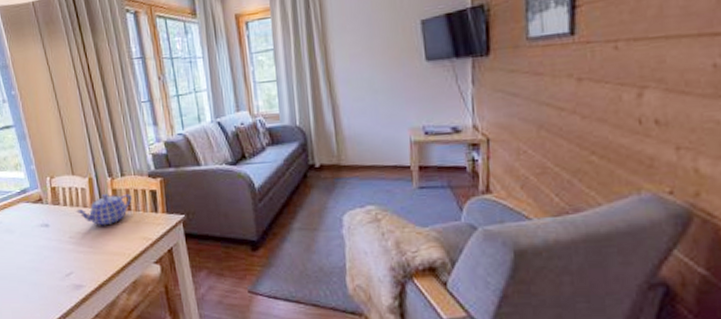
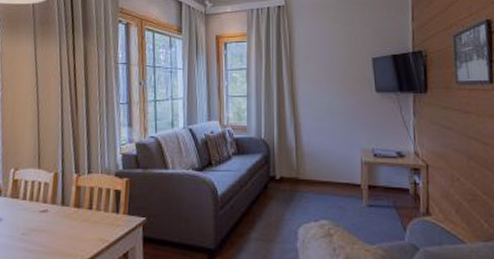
teapot: present [75,194,132,226] -> none [33,191,95,224]

